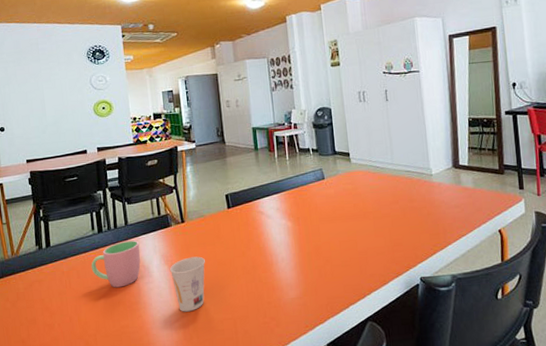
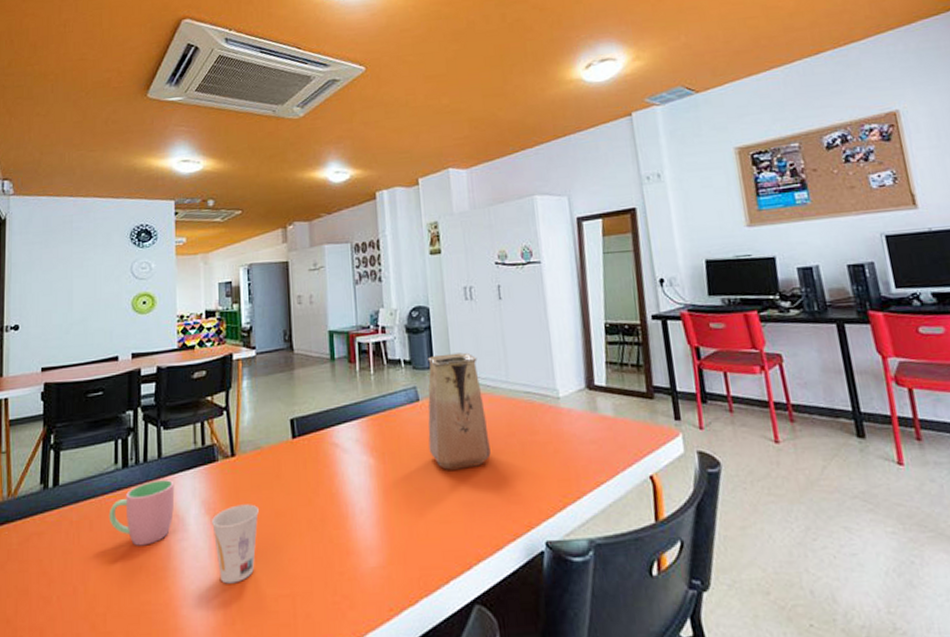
vase: none [331,142,380,230] -> present [428,352,491,471]

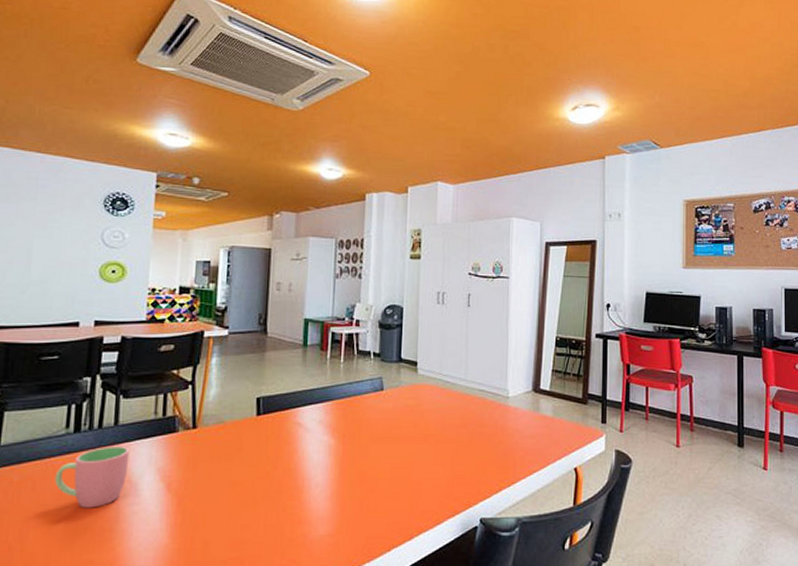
cup: present [211,504,259,584] -> none [165,474,216,546]
vase: present [428,352,491,471] -> none [387,350,443,454]

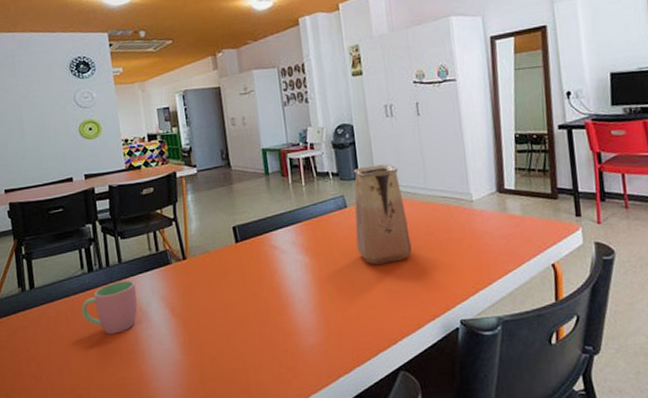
vase: none [387,350,443,454] -> present [353,164,412,266]

